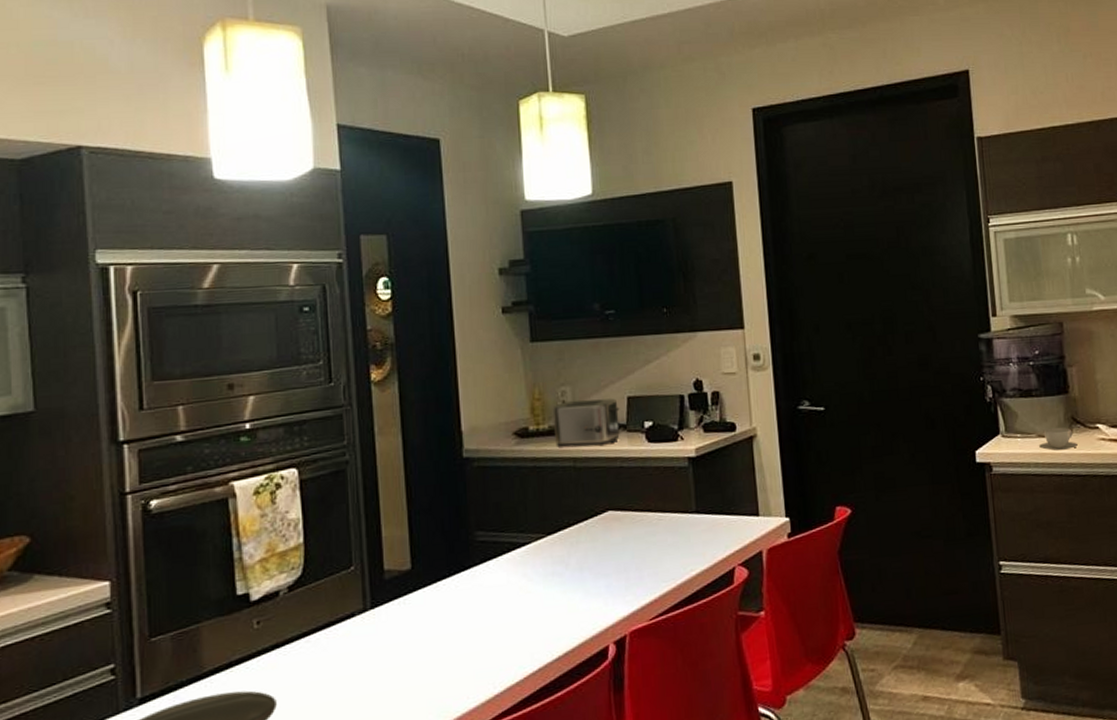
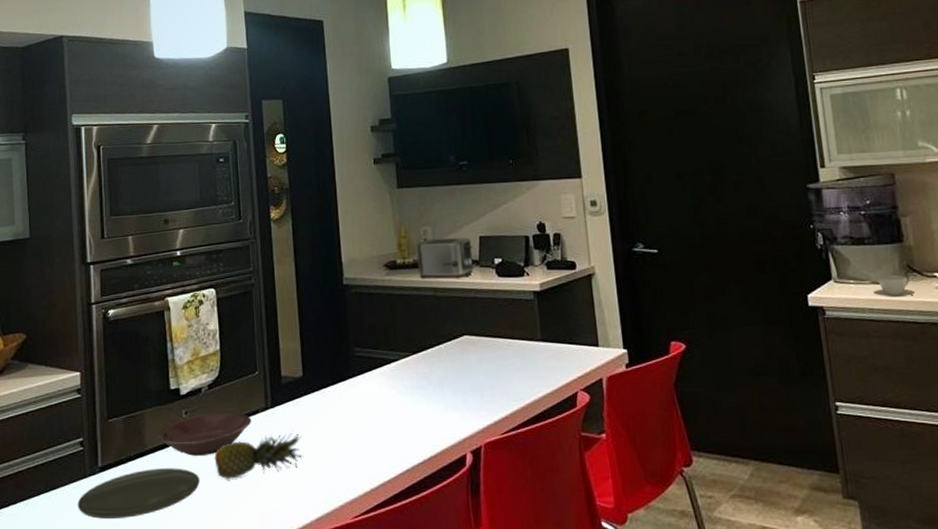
bowl: none [217,617,346,675] -> present [156,412,252,456]
fruit: none [296,634,413,699] -> present [214,431,304,479]

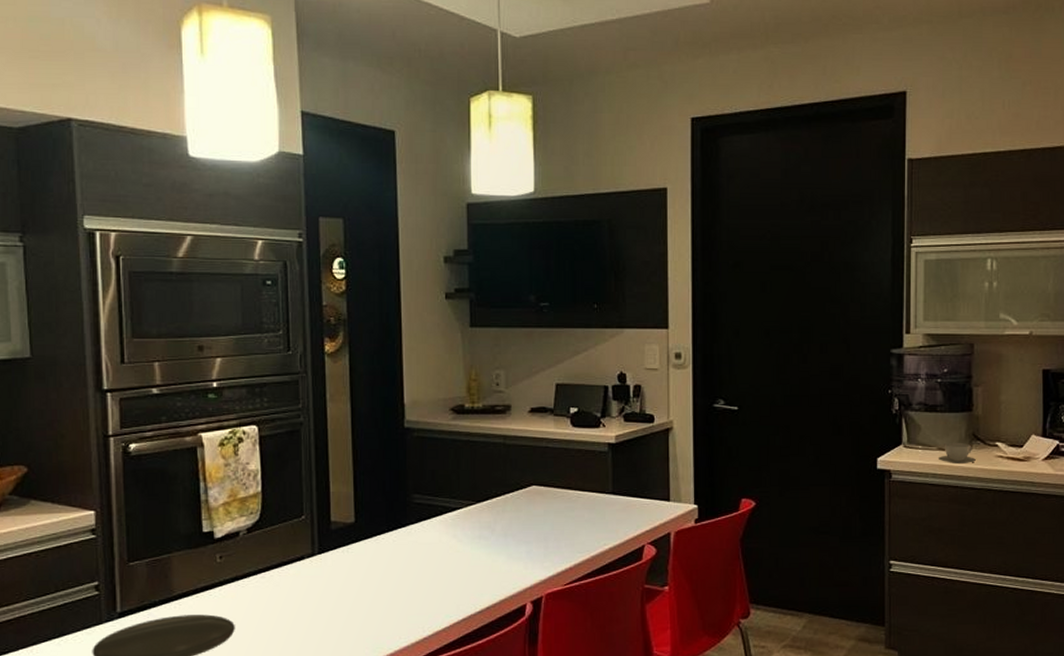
bowl: present [156,412,252,456] -> none [185,558,296,602]
fruit: present [214,431,304,479] -> none [252,578,353,626]
toaster: present [416,237,473,280] -> none [487,383,548,427]

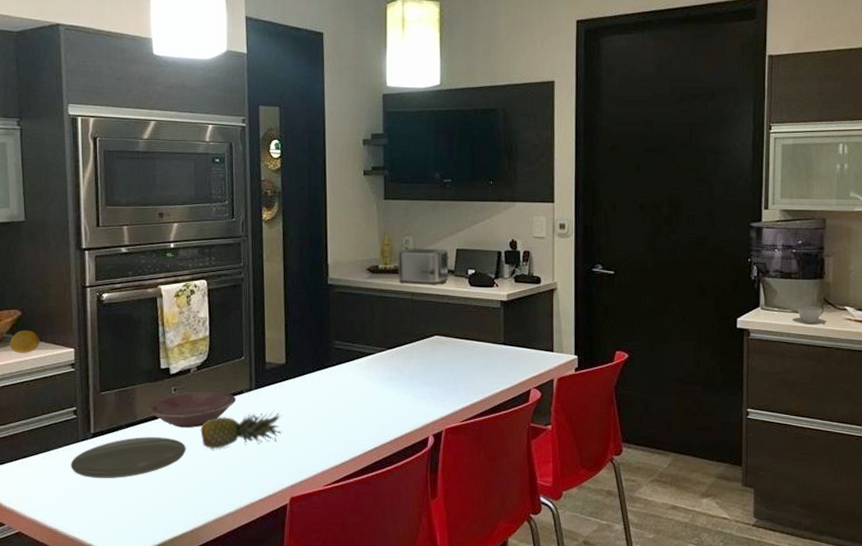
fruit: none [13,490,52,519] -> present [9,330,40,354]
bowl: none [185,558,296,602] -> present [146,391,237,428]
fruit: none [252,578,353,626] -> present [200,410,283,449]
toaster: none [487,383,548,427] -> present [397,248,450,286]

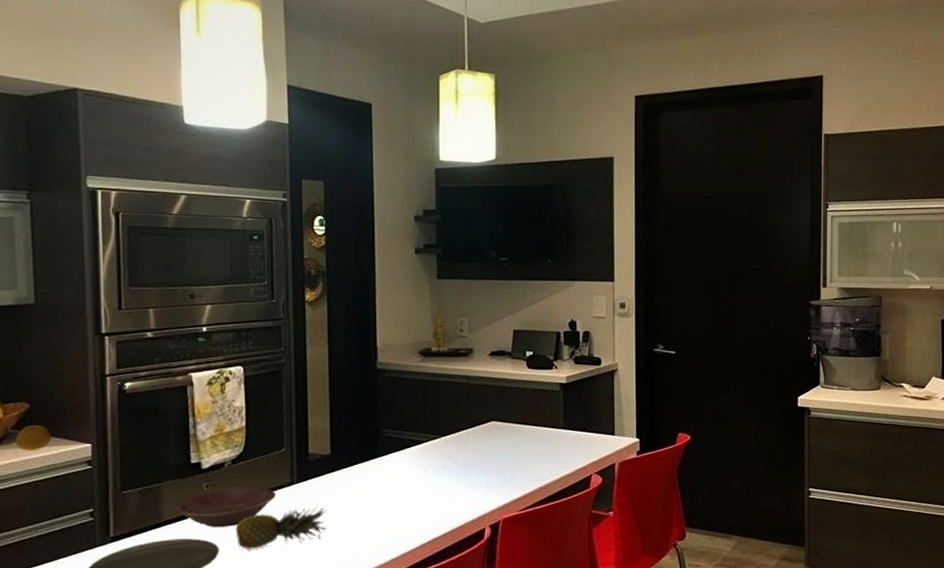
toaster: present [397,248,450,286] -> none [451,329,507,369]
teacup: present [792,305,826,326] -> none [851,383,884,403]

